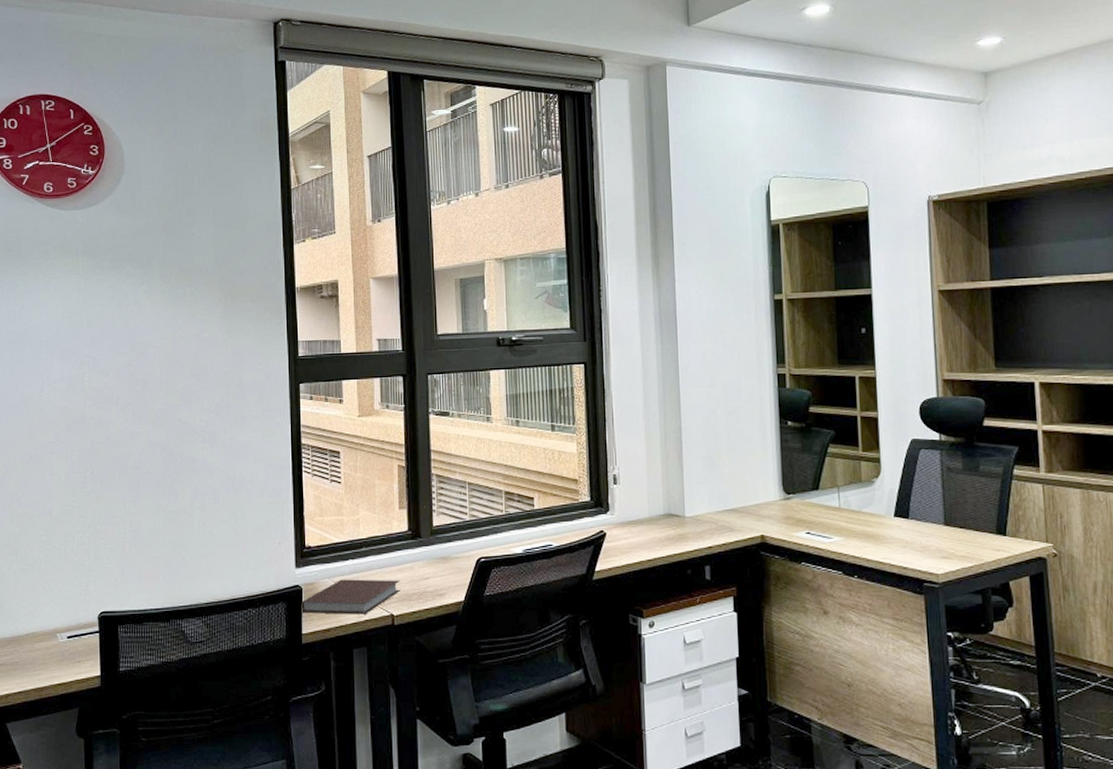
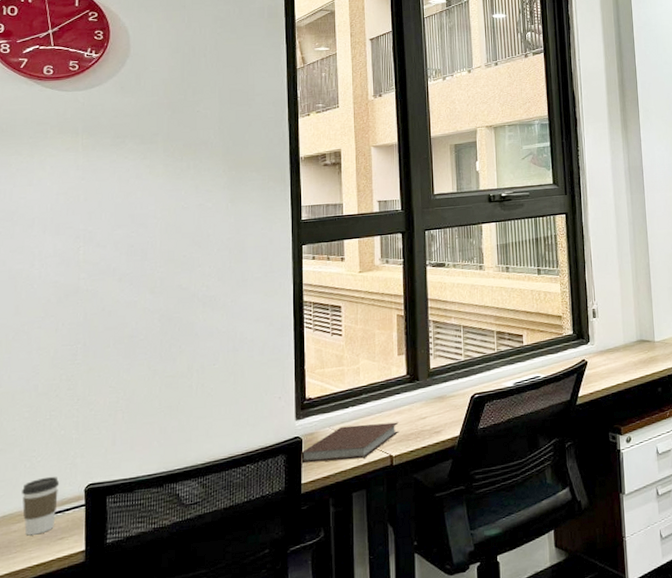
coffee cup: none [42,600,75,655] -> present [22,476,60,536]

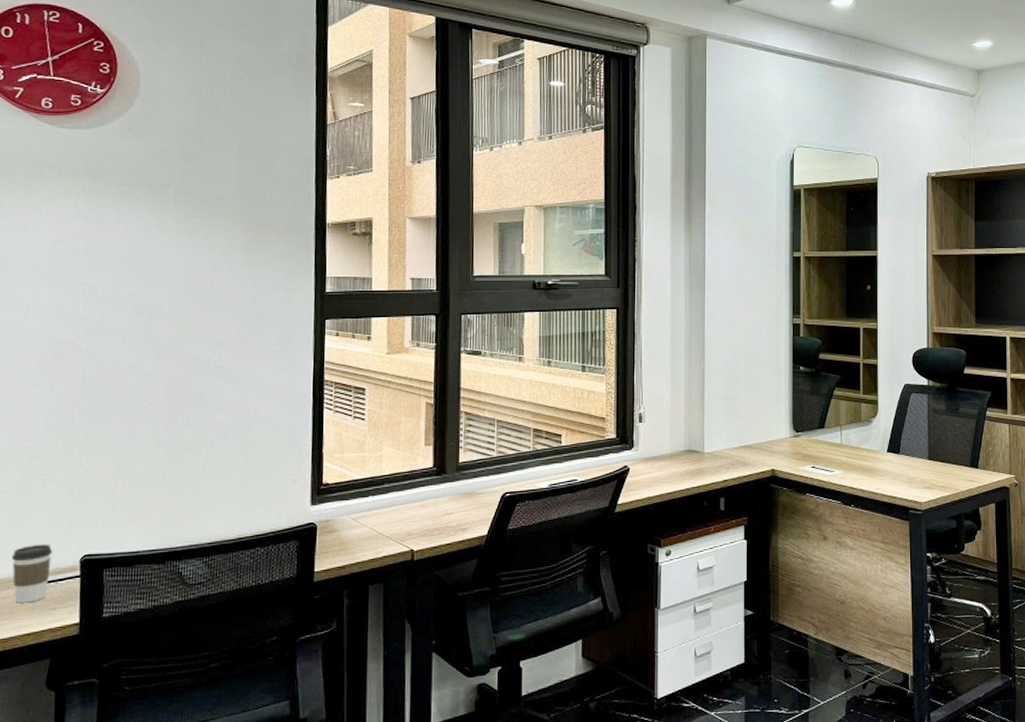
notebook: present [300,422,399,463] -> none [314,515,422,551]

